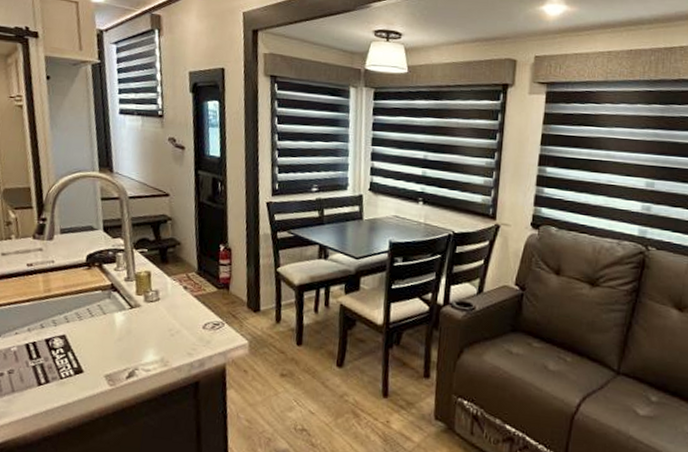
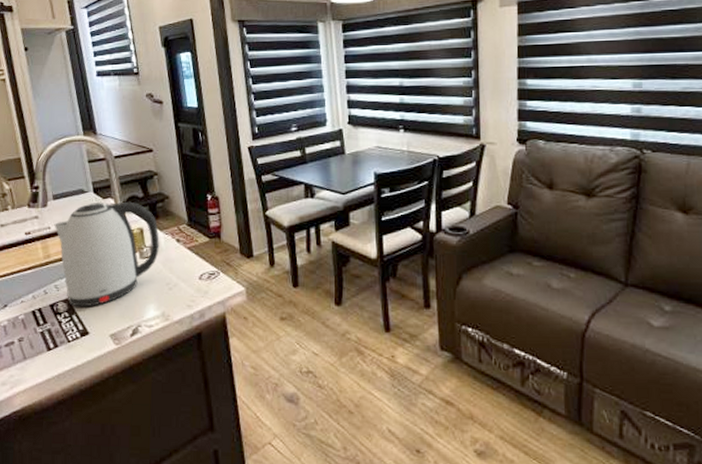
kettle: none [58,241,167,346] -> present [54,201,159,307]

